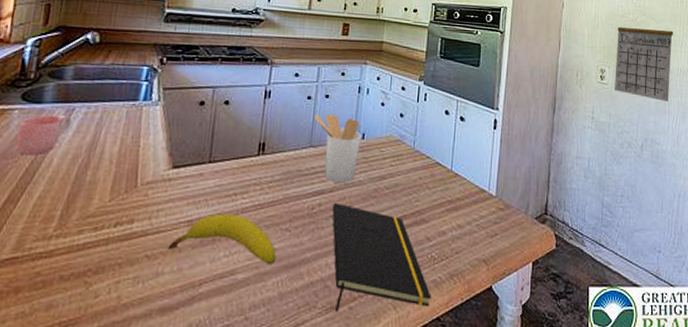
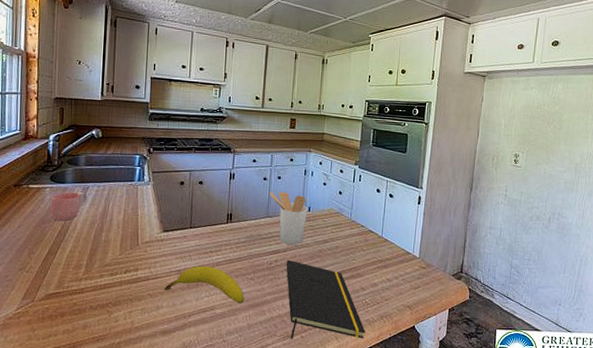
calendar: present [615,13,674,102] -> none [527,105,586,182]

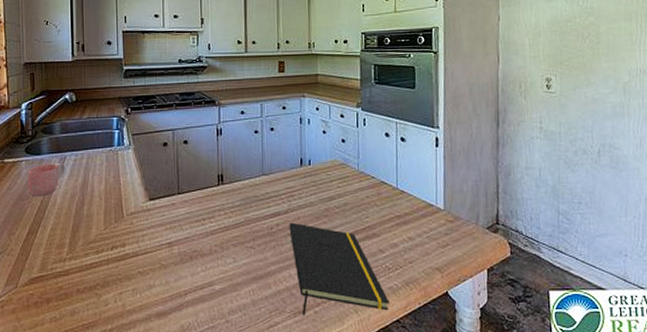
fruit: present [164,265,245,304] -> none [155,235,246,277]
utensil holder: present [269,191,307,245] -> none [263,144,307,205]

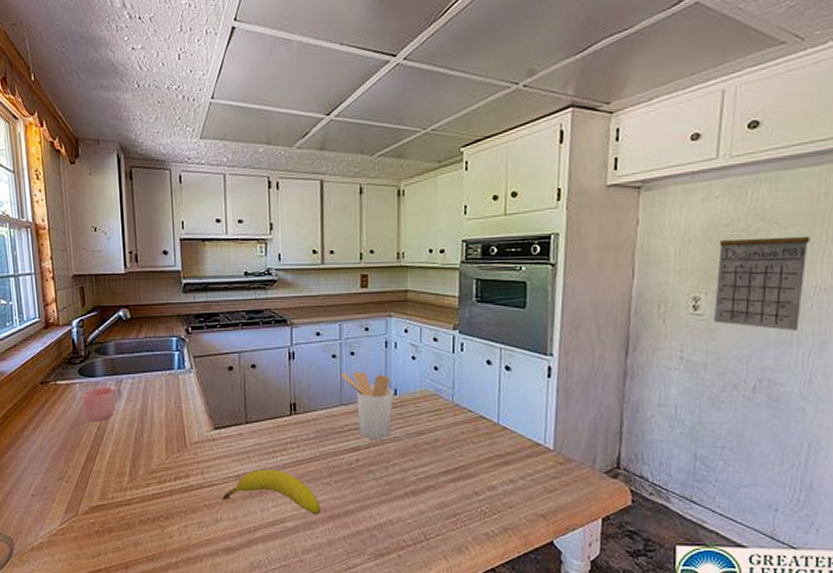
fruit: none [155,235,246,277] -> present [222,469,321,515]
utensil holder: none [263,144,307,205] -> present [341,371,393,439]
notepad: present [289,222,390,316] -> none [370,458,484,559]
calendar: none [562,15,630,105] -> present [714,217,811,331]

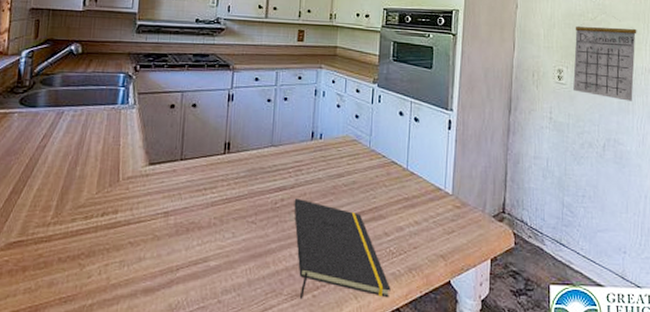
mug: present [83,385,123,422] -> none [18,117,62,153]
fruit: present [222,469,321,515] -> none [148,206,244,254]
utensil holder: present [341,371,393,439] -> none [274,115,318,180]
notepad: none [370,458,484,559] -> present [294,198,391,300]

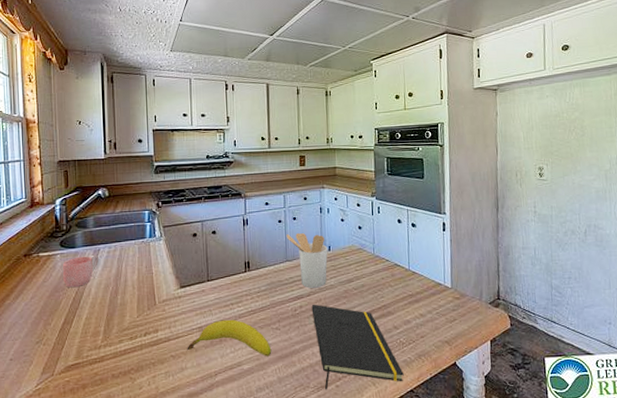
mug: none [18,117,62,153] -> present [63,254,100,288]
fruit: none [148,206,244,254] -> present [187,319,272,356]
utensil holder: none [274,115,318,180] -> present [286,232,328,288]
calendar: present [573,12,637,101] -> none [552,110,610,190]

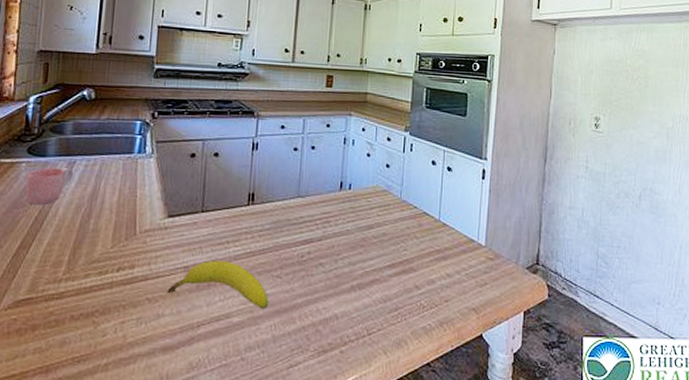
utensil holder: present [286,232,328,288] -> none [301,164,347,232]
notepad: present [311,304,404,390] -> none [321,250,421,356]

